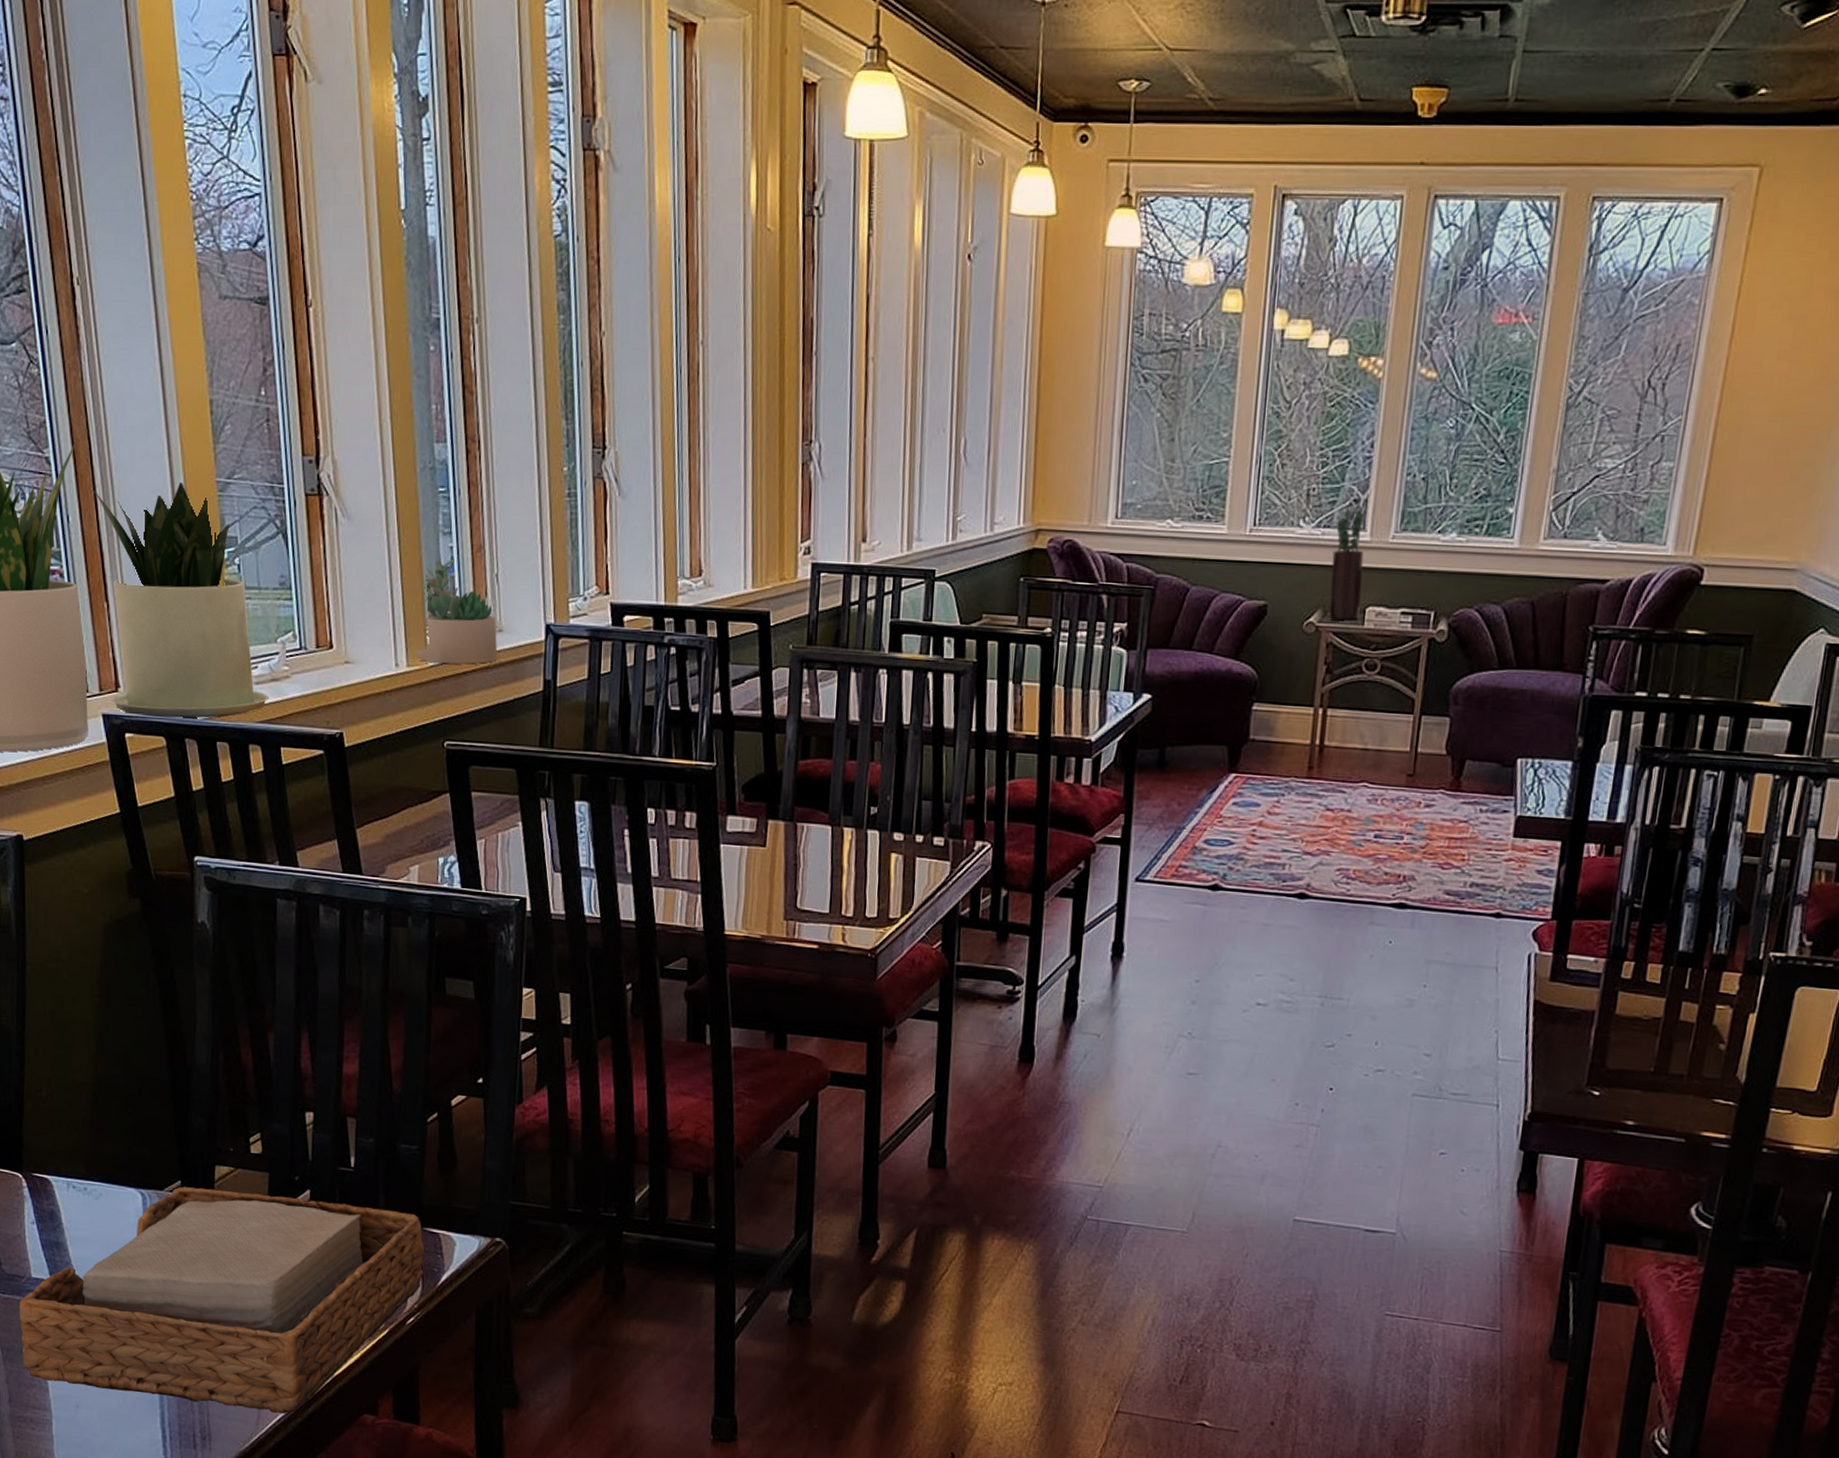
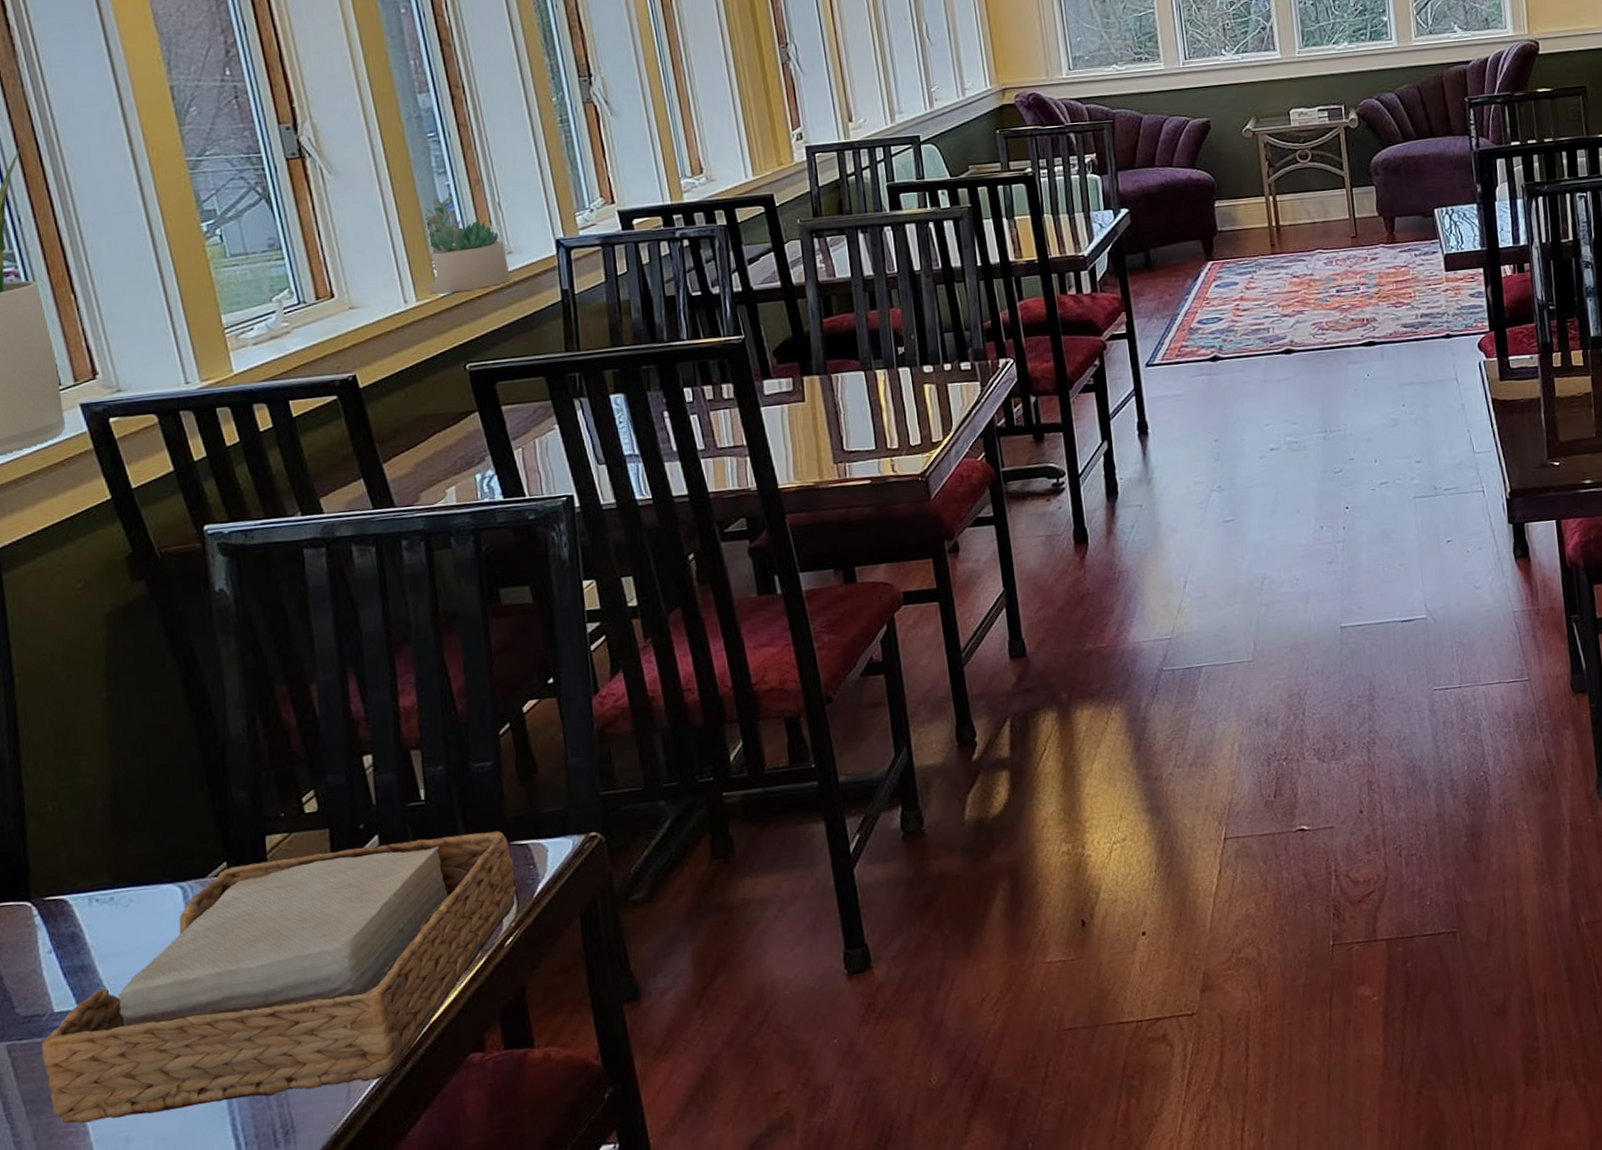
planter: present [94,483,270,719] -> none [47,167,271,398]
vase: present [1329,500,1365,622] -> none [1252,27,1286,125]

